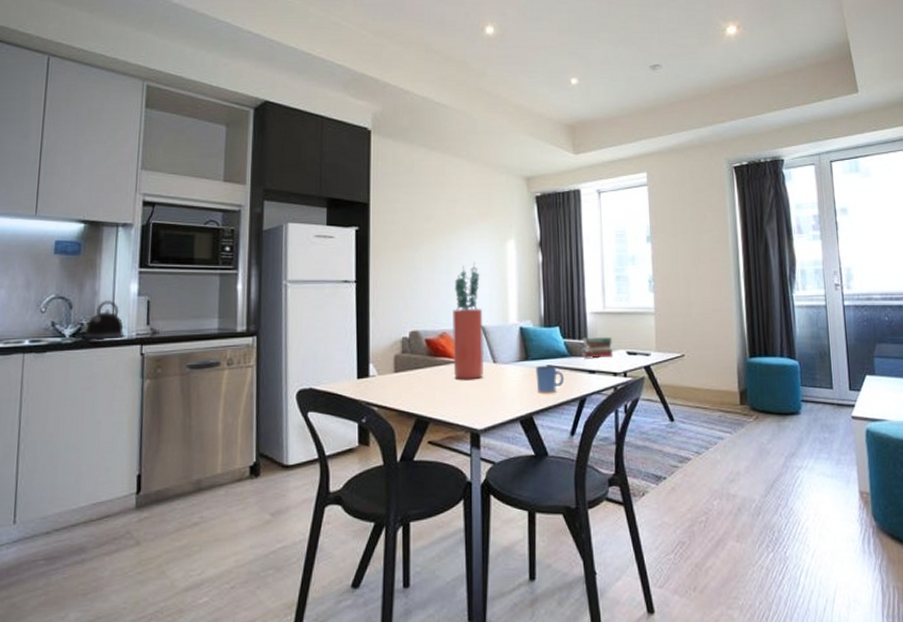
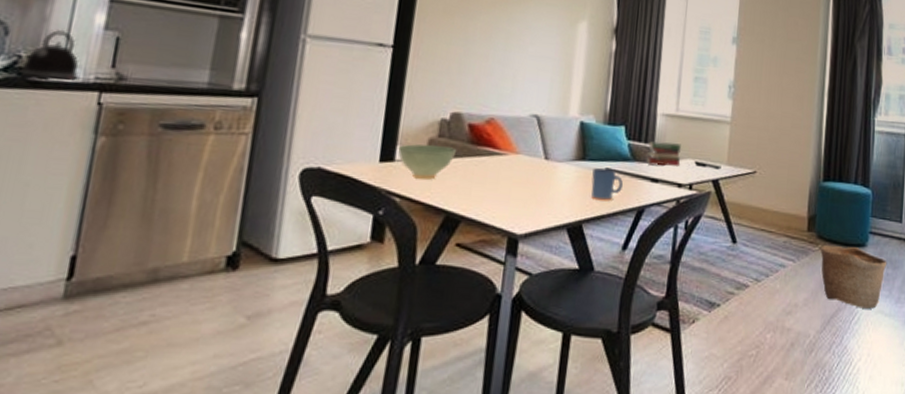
bowl: none [370,360,419,390] -> present [397,144,457,180]
vase: present [452,262,485,380] -> none [497,41,543,177]
basket: none [755,416,823,472] -> present [820,245,887,309]

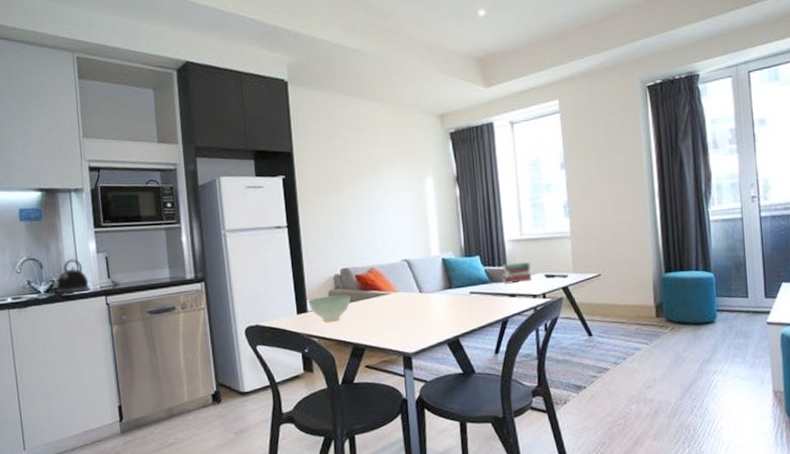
mug: present [591,167,623,201] -> none [459,291,486,318]
basket: present [820,245,887,309] -> none [671,325,738,376]

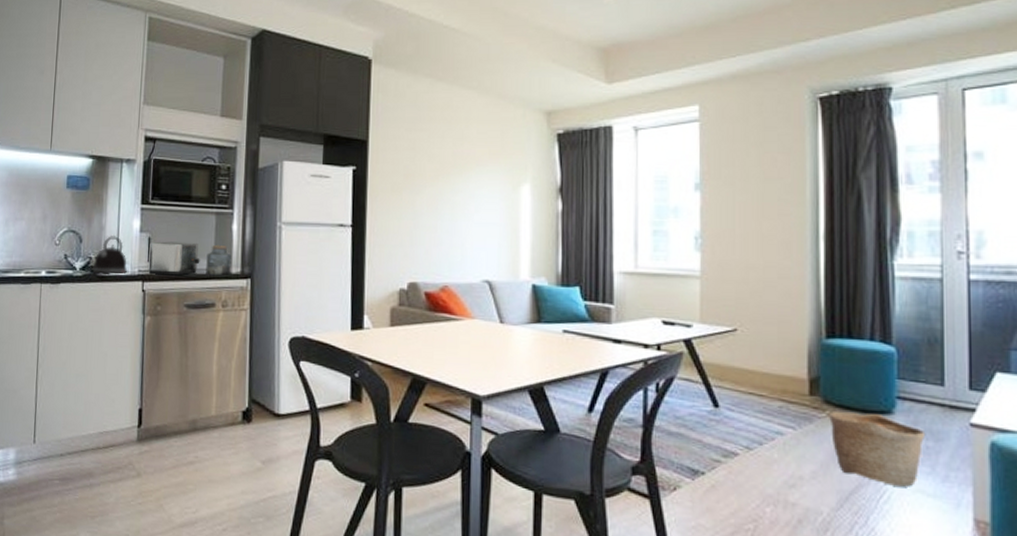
toaster: none [107,256,157,289] -> present [148,241,200,276]
jar: none [161,256,186,284] -> present [206,245,232,276]
bowl: present [307,295,351,322] -> none [365,313,417,345]
books: present [502,261,532,284] -> none [607,300,645,328]
basket: none [671,325,738,376] -> present [829,411,926,487]

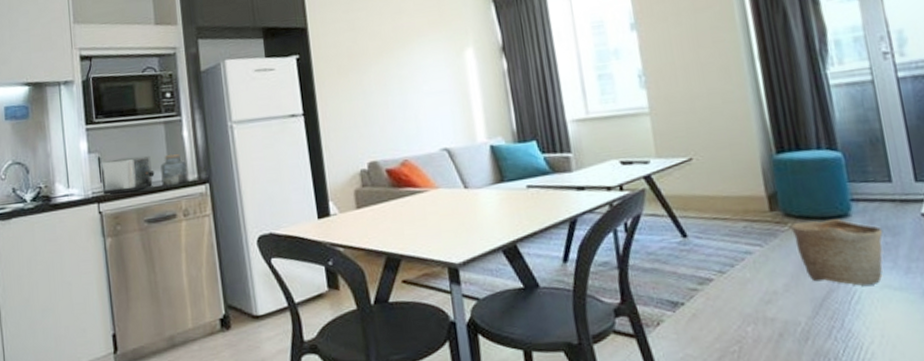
kettle: present [92,234,128,275] -> none [43,160,81,203]

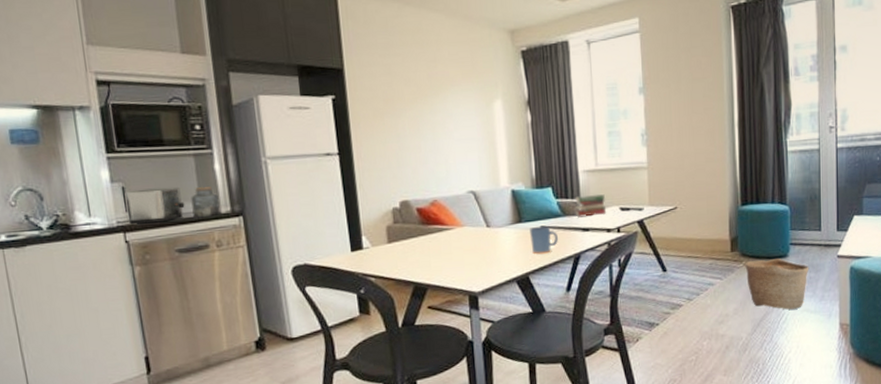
mug: none [514,185,548,219] -> present [530,225,558,254]
books: none [565,145,605,174] -> present [575,193,607,217]

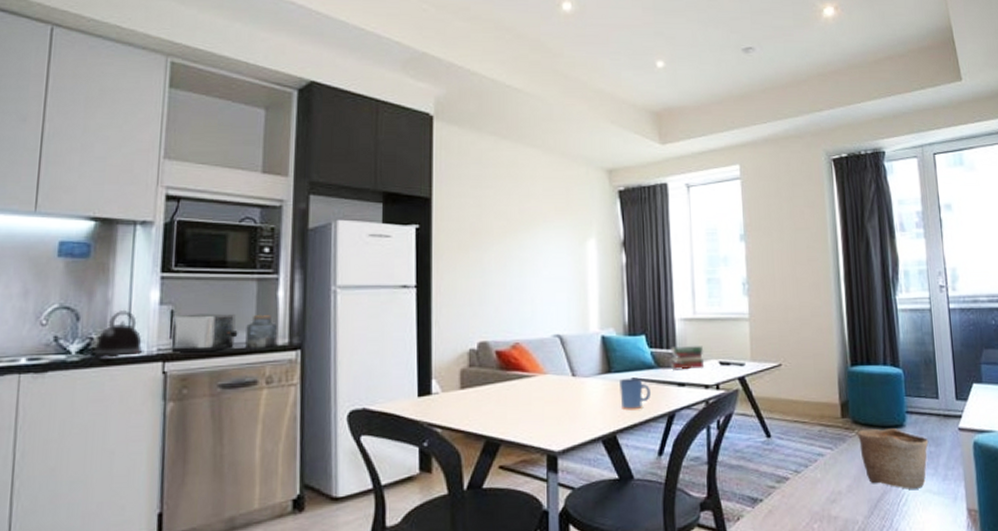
kettle: none [61,188,105,231] -> present [94,309,143,357]

